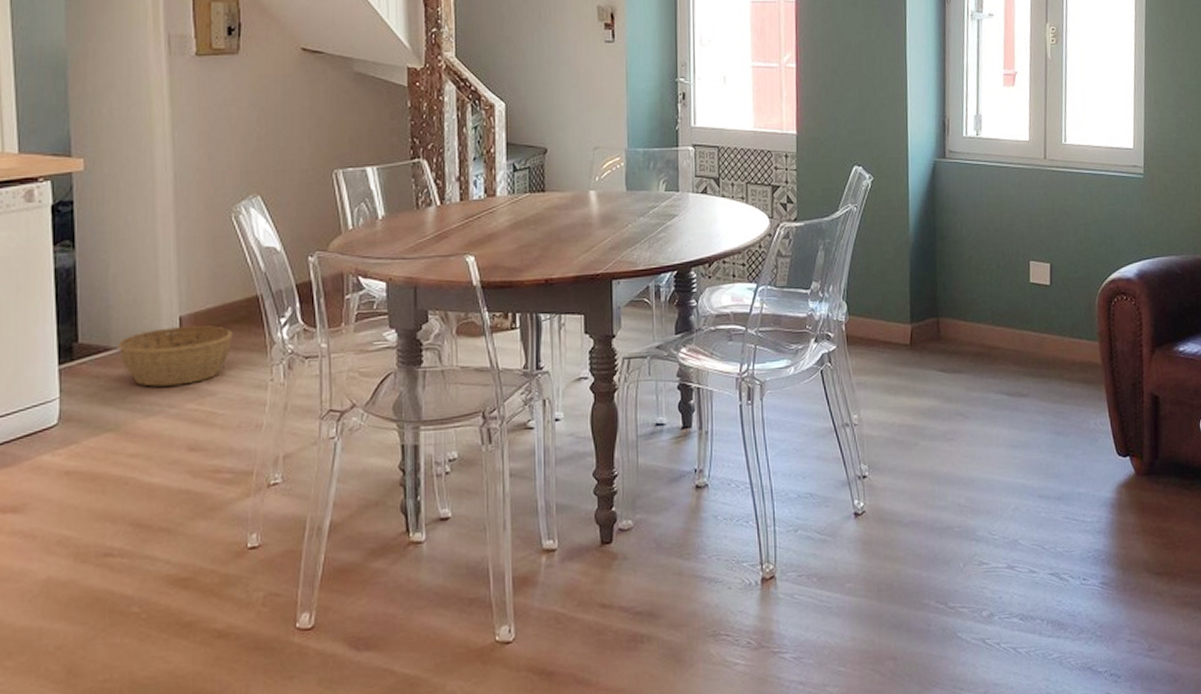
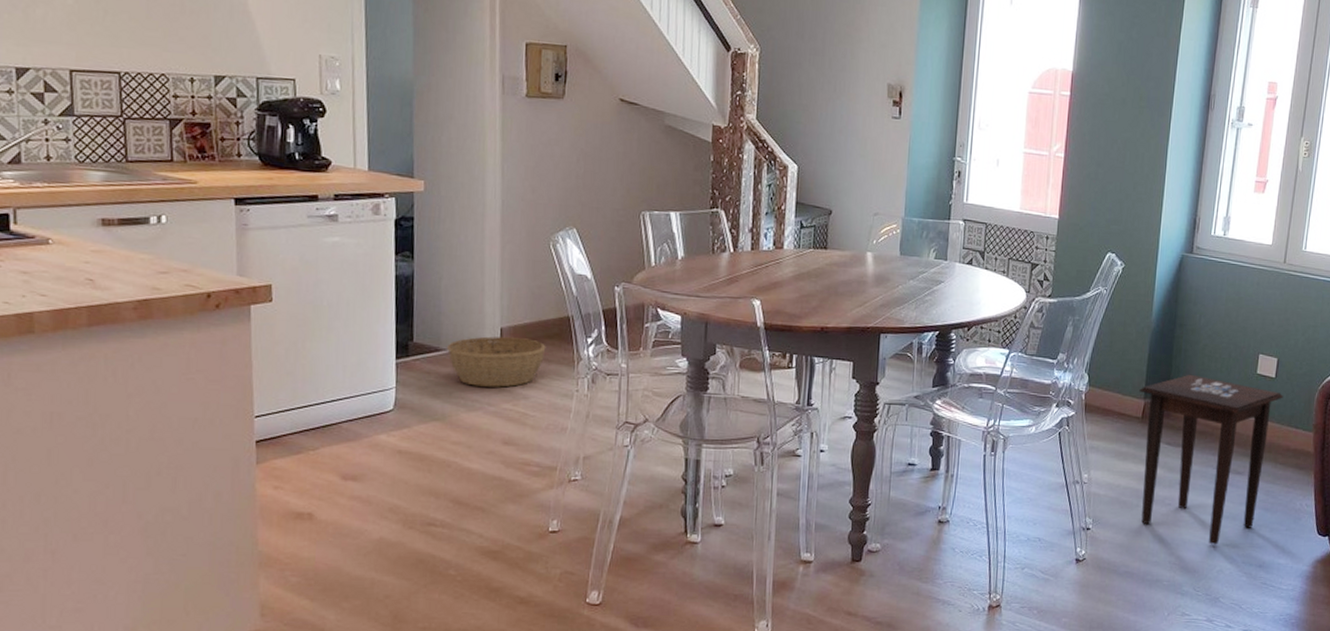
side table: none [904,290,1062,480] -> present [1139,374,1284,545]

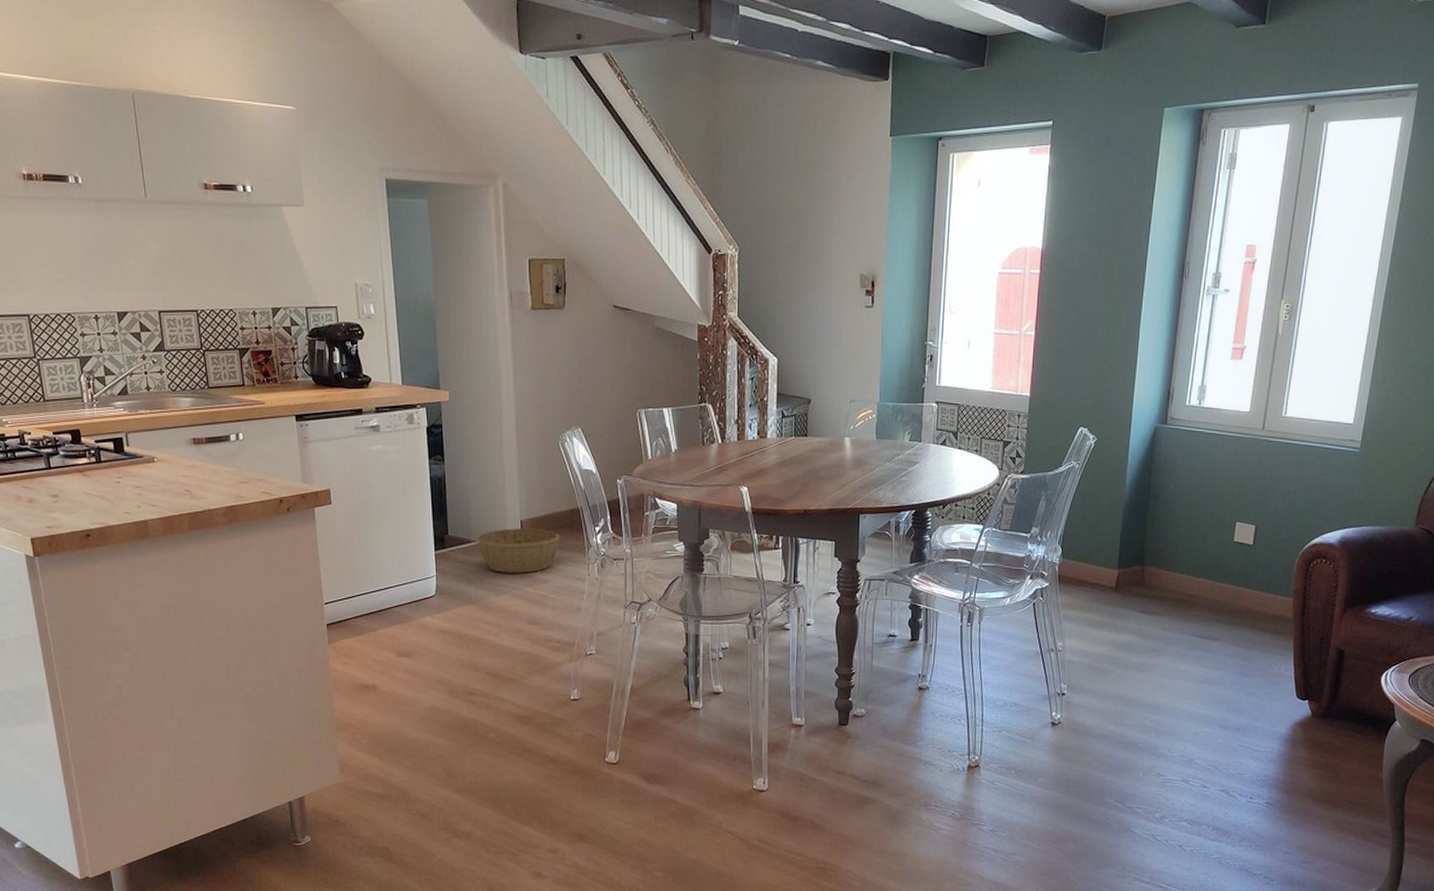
side table: present [1139,374,1284,545] -> none [1113,543,1262,709]

